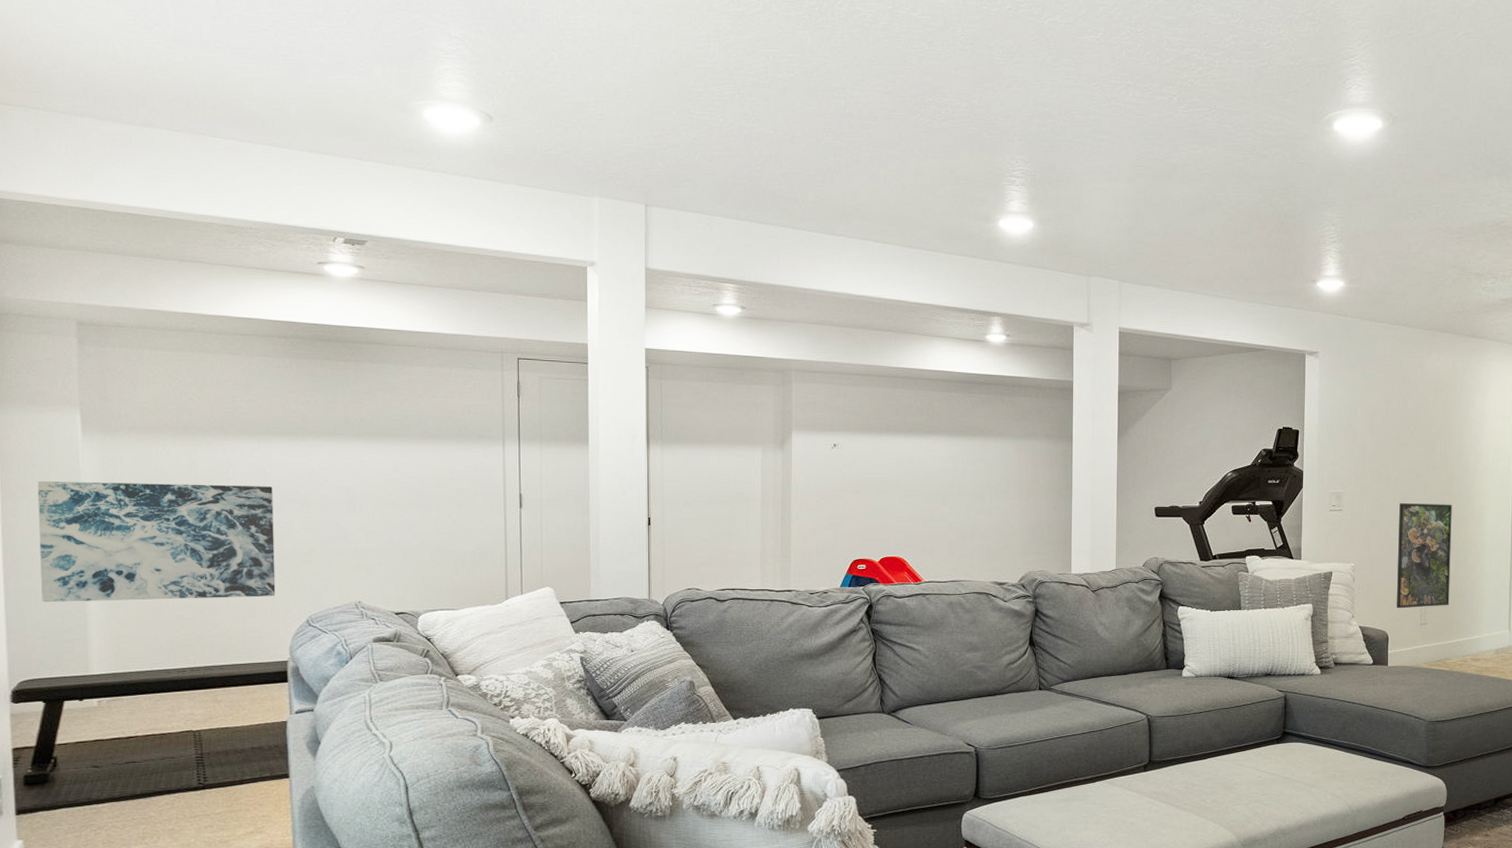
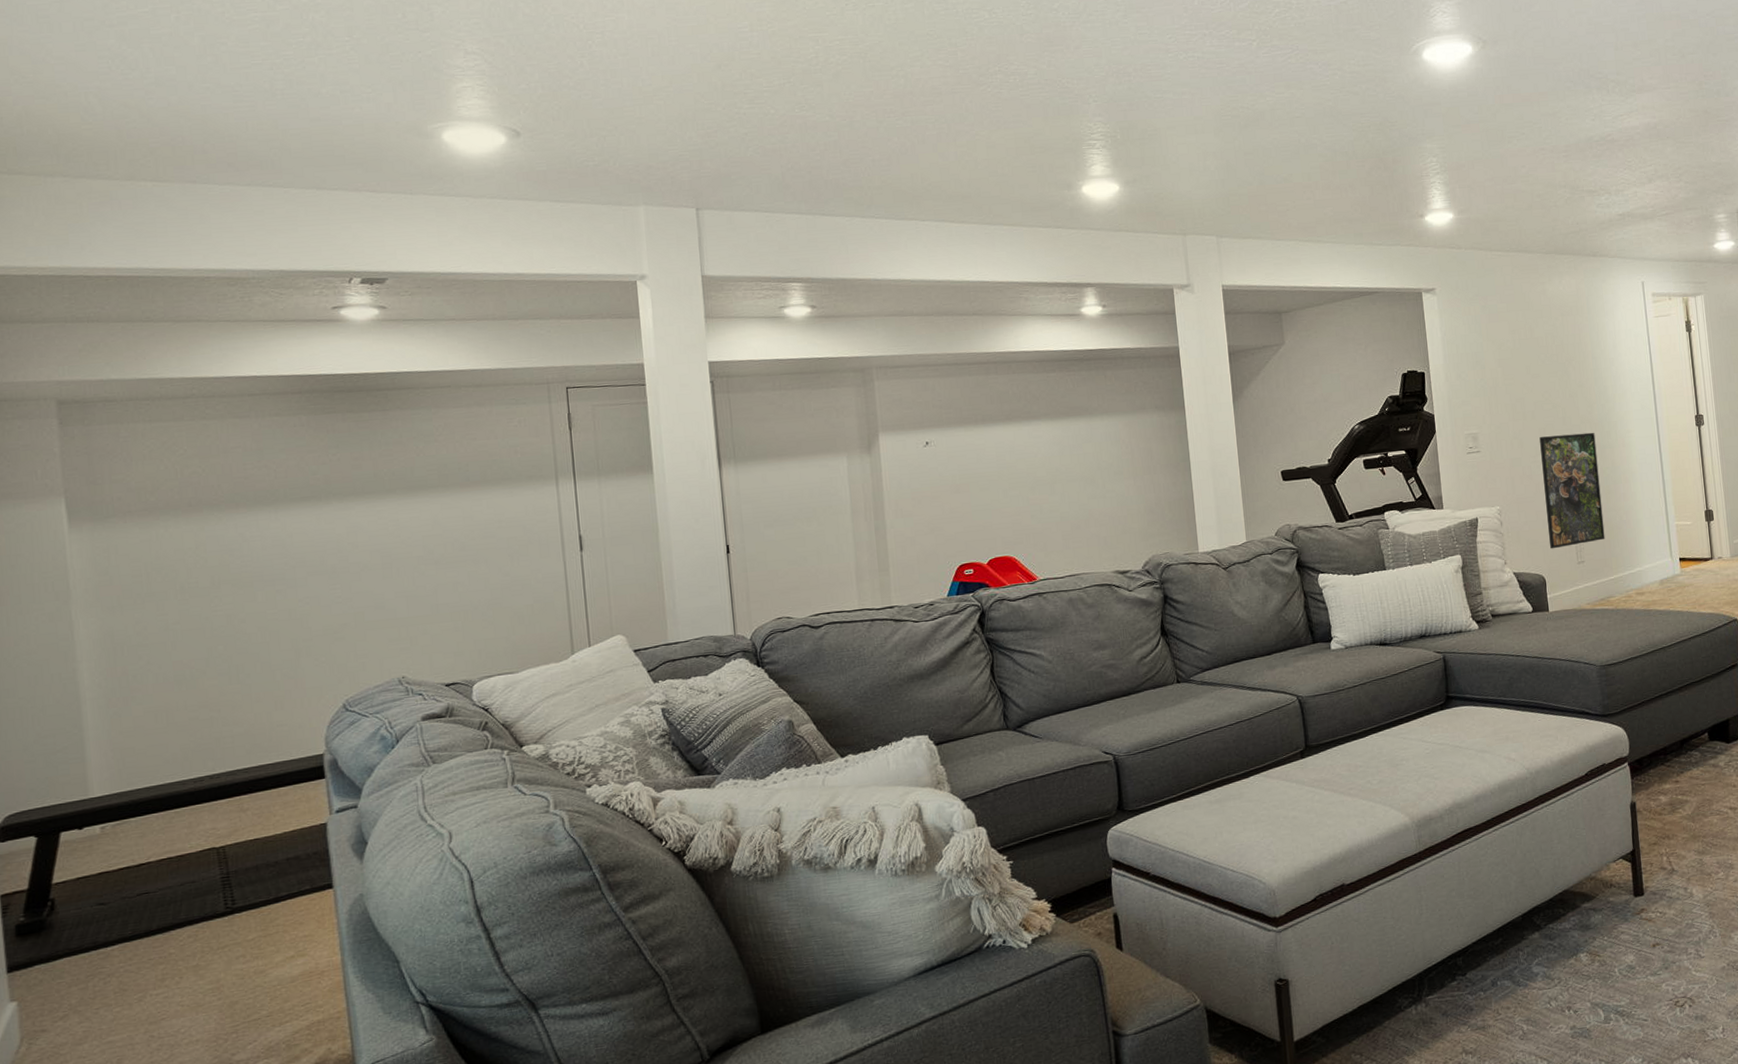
wall art: present [37,480,276,603] -> none [17,559,305,722]

